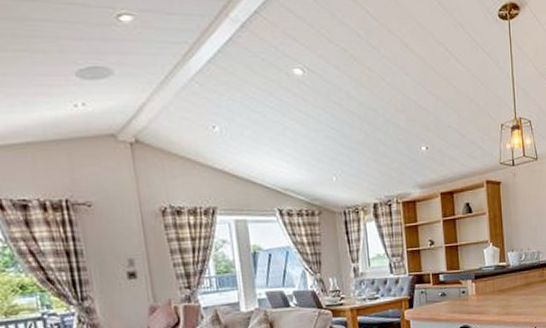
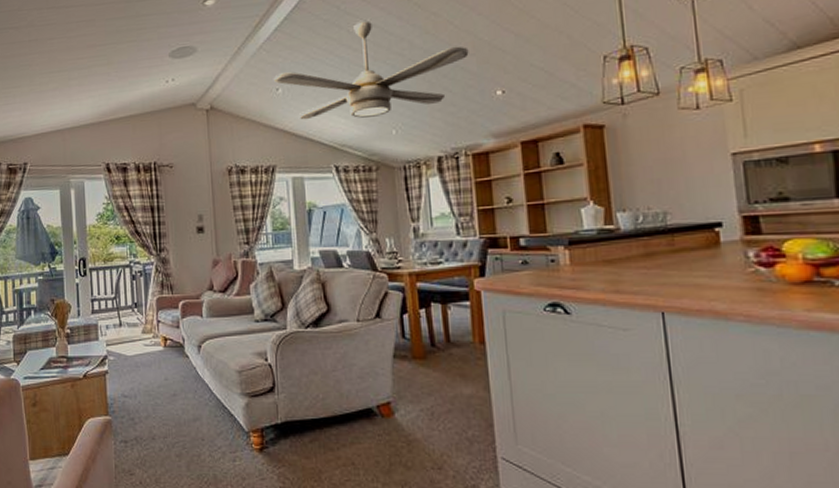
ceiling fan: none [208,66,399,163] -> present [273,21,469,120]

